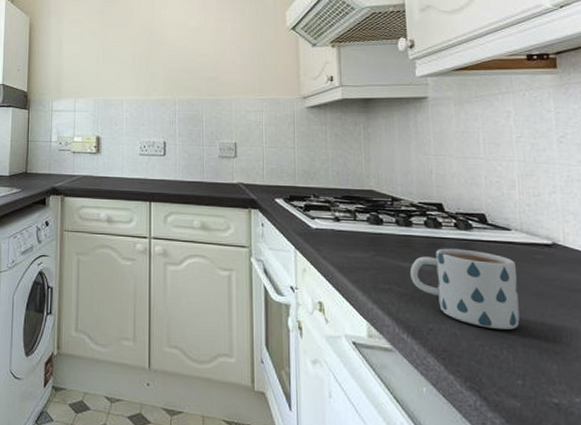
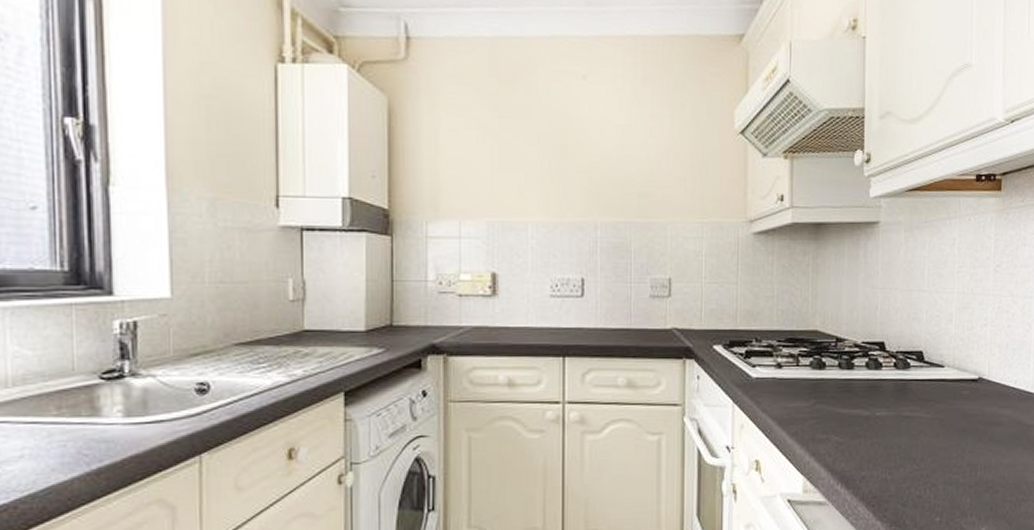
mug: present [409,248,520,330] -> none [848,390,945,470]

